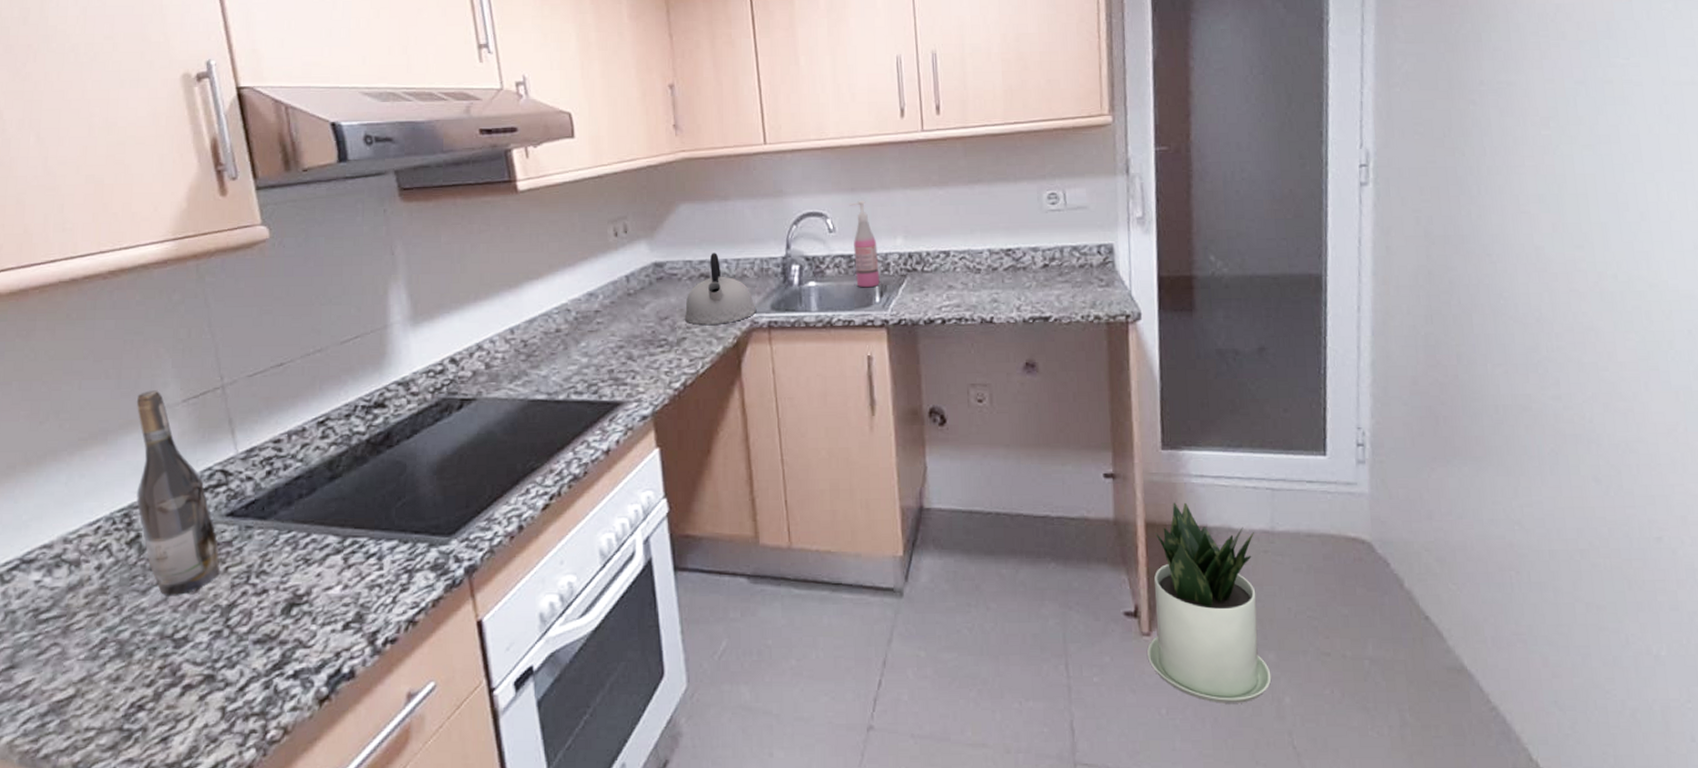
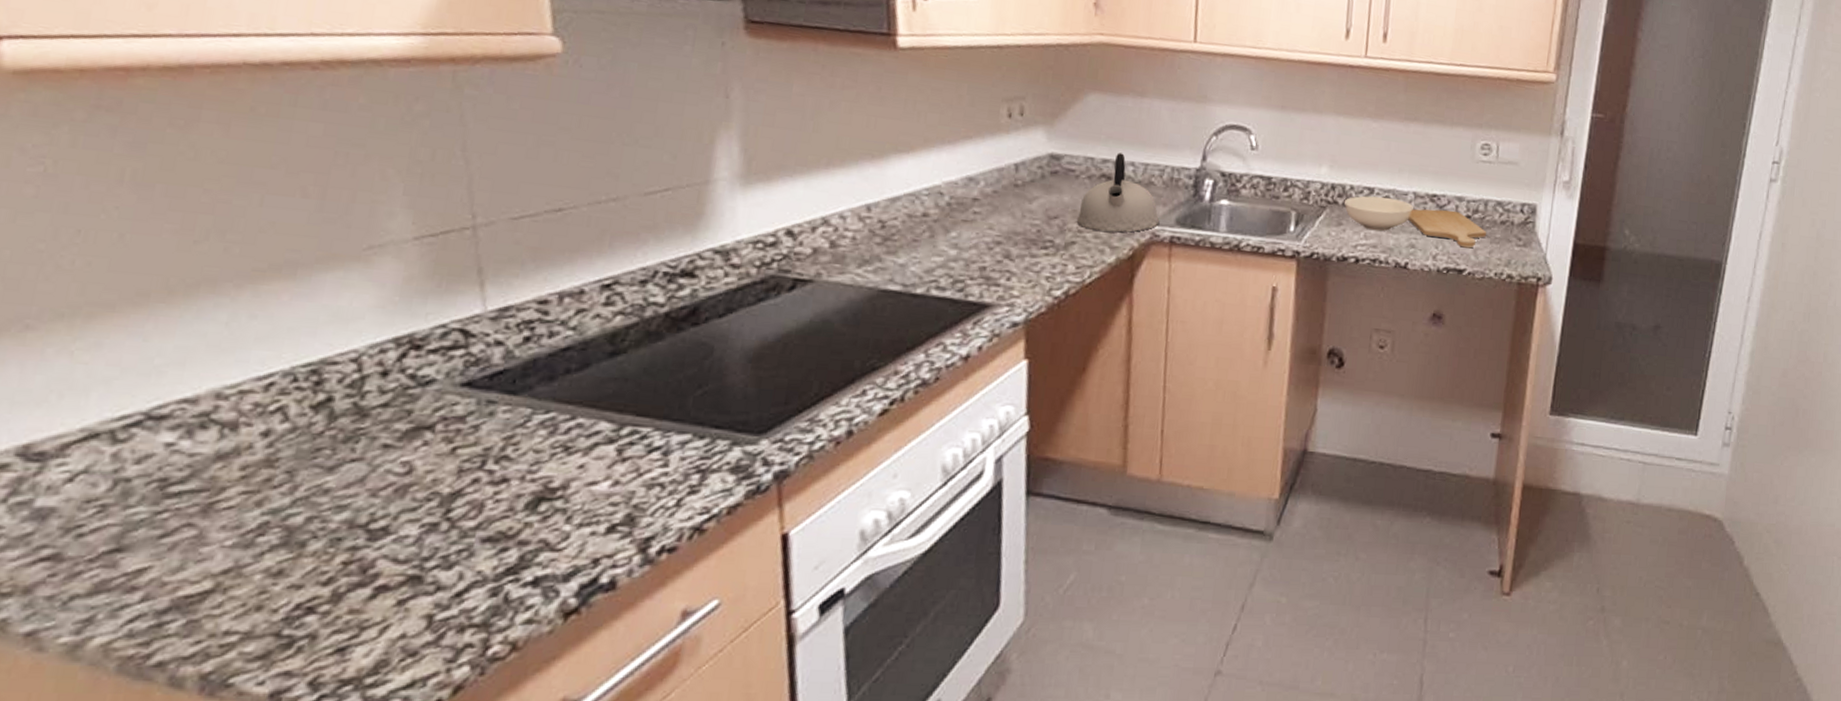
wine bottle: present [136,390,220,595] -> none [332,219,446,476]
soap dispenser: present [849,200,880,288] -> none [1272,120,1301,215]
bowl: none [922,259,991,291] -> present [1344,196,1415,231]
chopping board: none [987,261,1067,296] -> present [1408,208,1487,249]
planter: present [1146,502,1272,703] -> none [1503,467,1621,664]

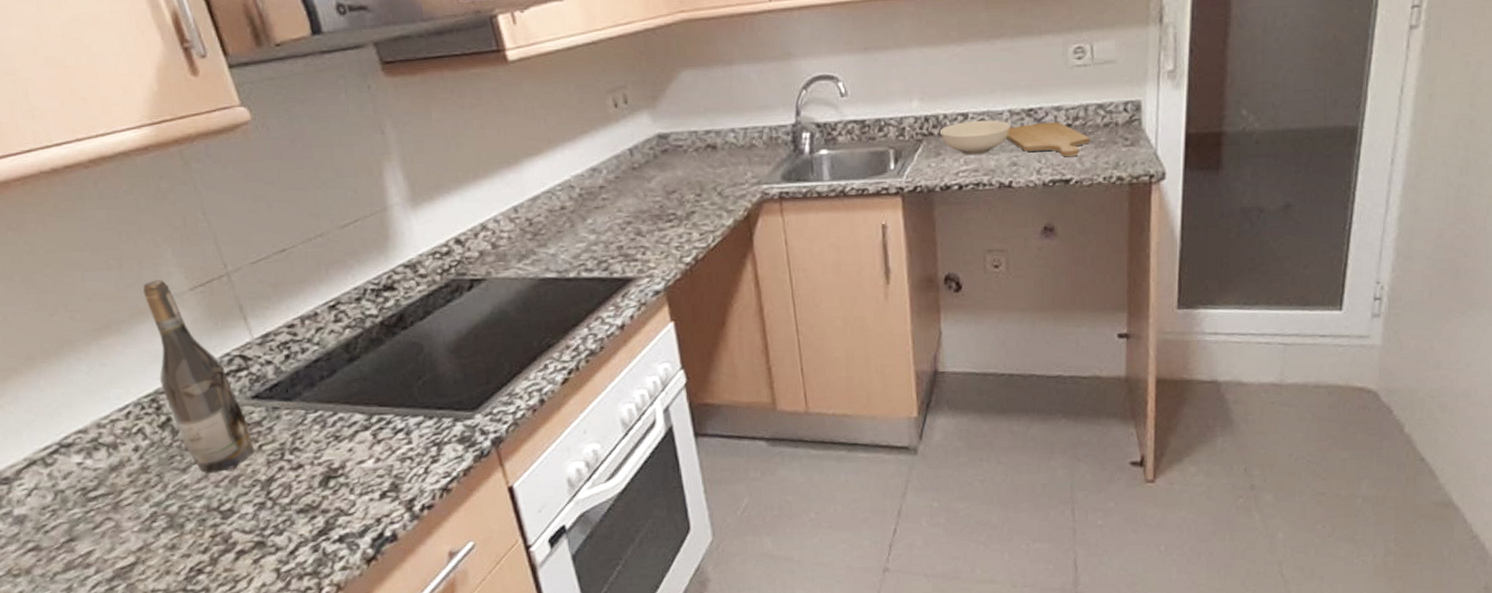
wine bottle: none [332,219,446,476] -> present [143,279,254,472]
kettle: present [1076,152,1160,233] -> none [692,122,767,198]

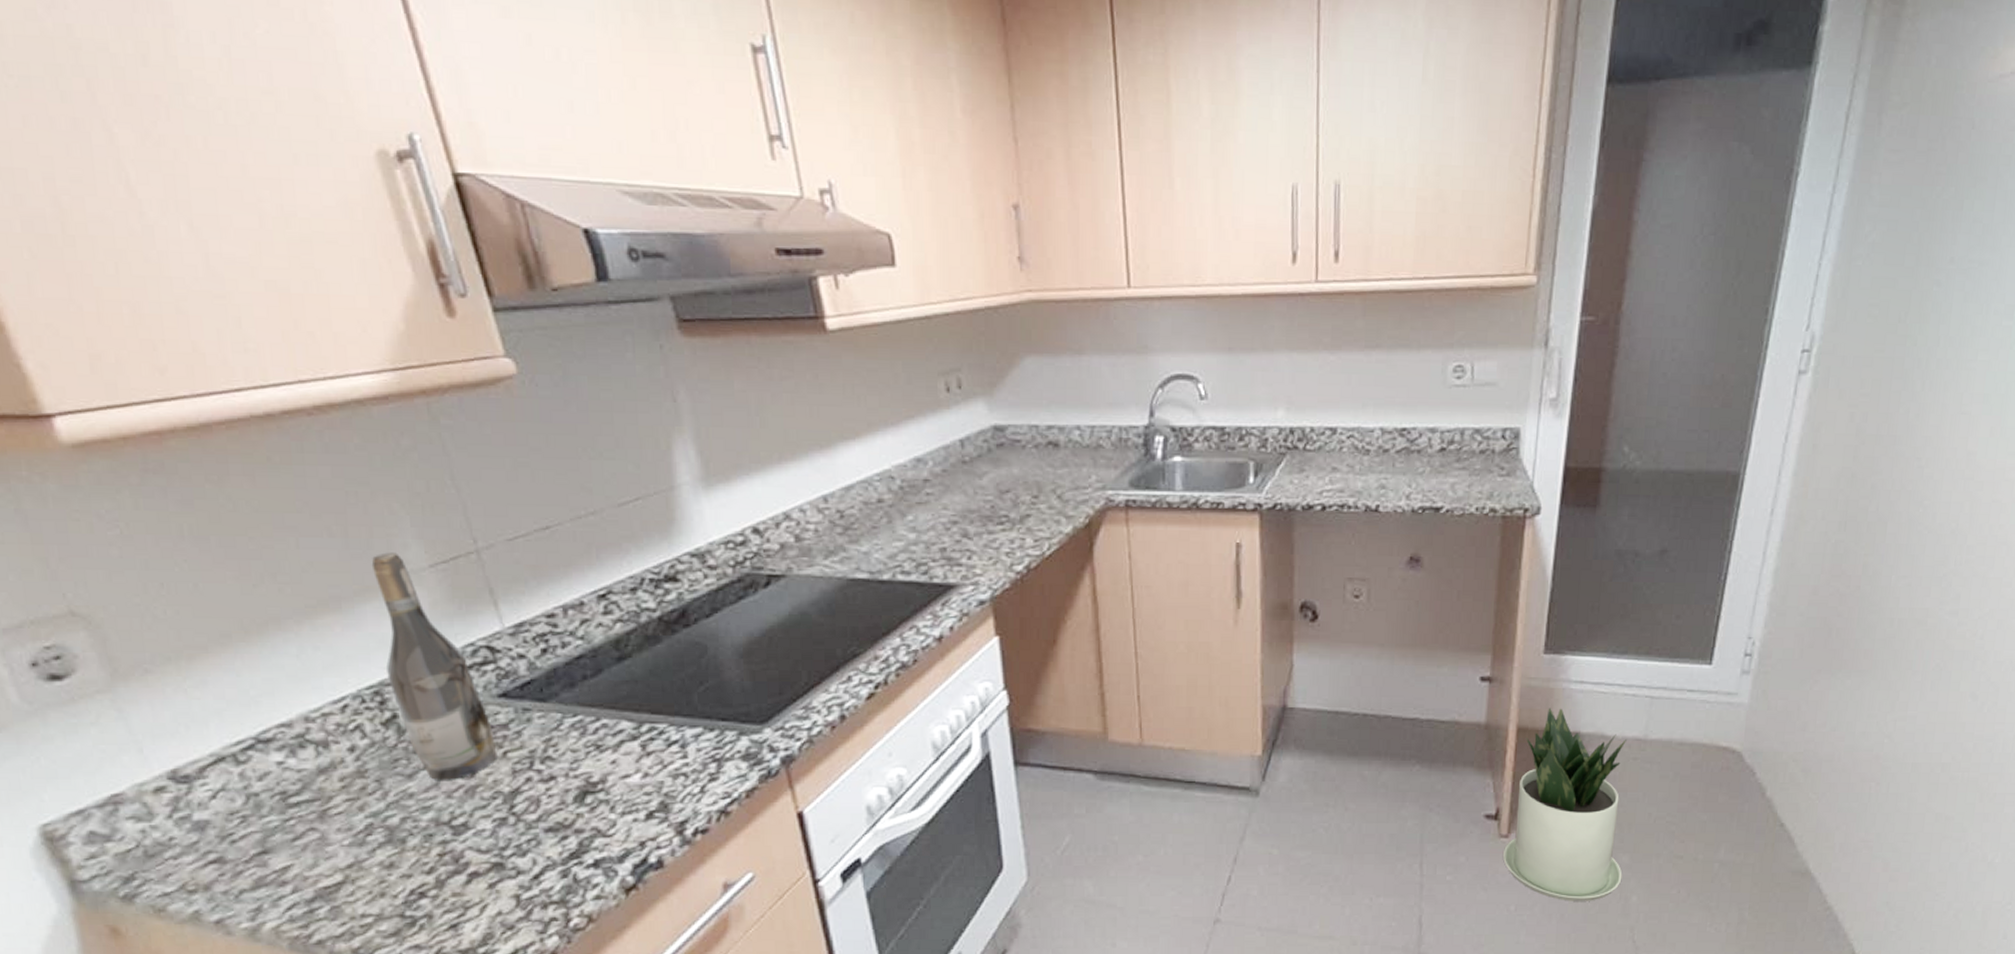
bowl: present [939,120,1012,155] -> none [1304,437,1382,474]
chopping board: present [1007,121,1091,157] -> none [1376,443,1465,484]
planter: none [1150,359,1267,540] -> present [1502,708,1626,901]

